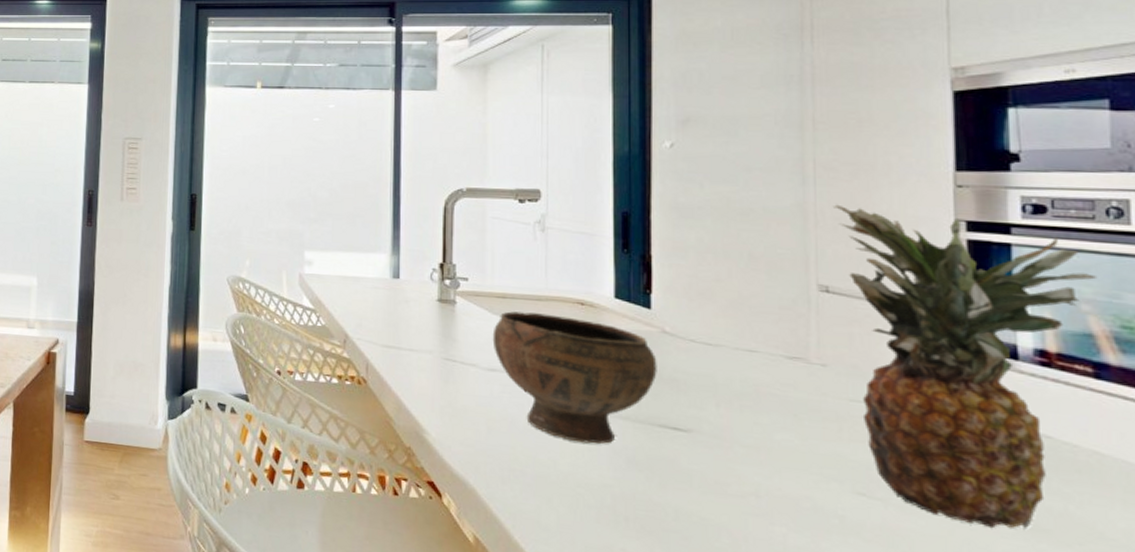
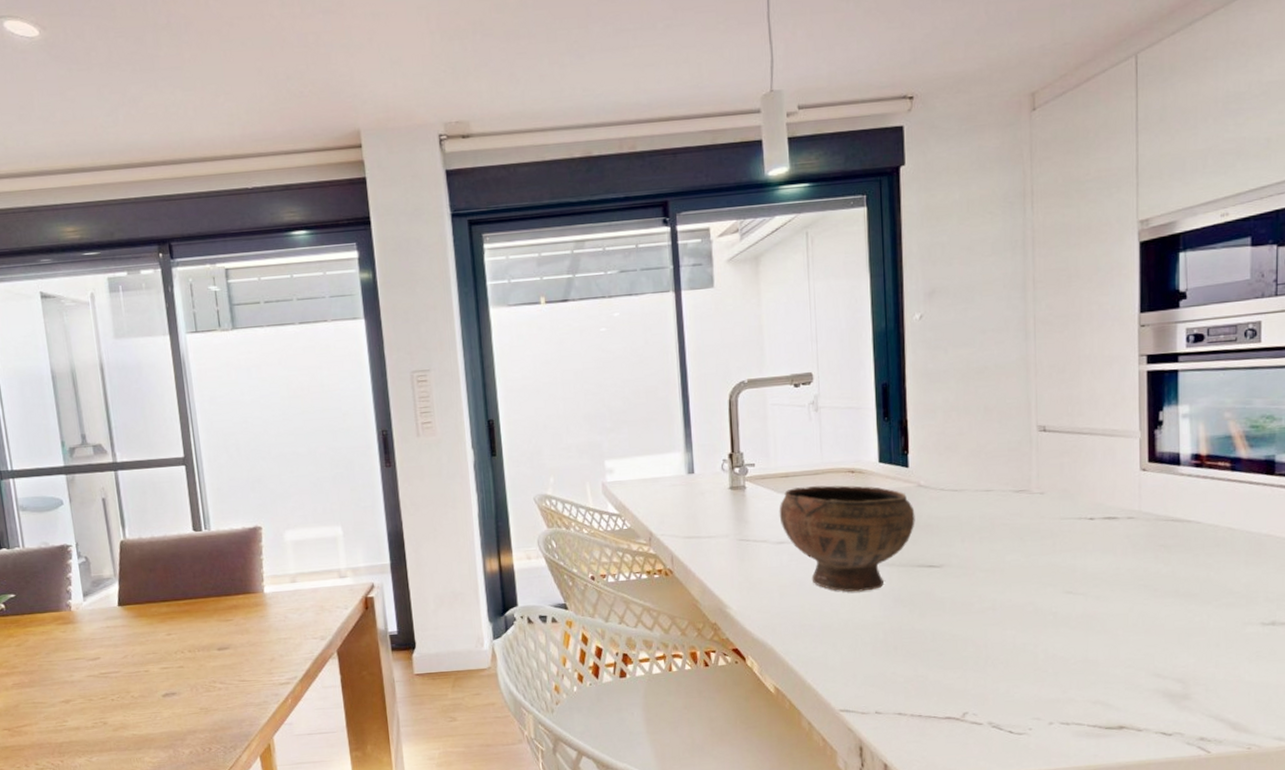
fruit: present [834,204,1098,530] -> none [1049,354,1237,601]

